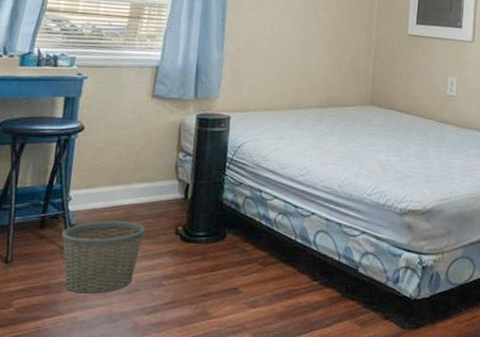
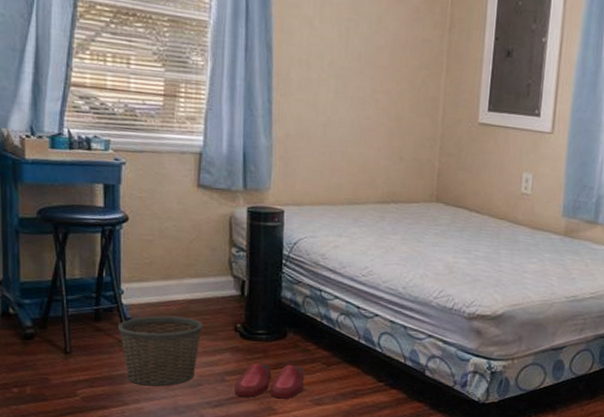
slippers: none [170,266,241,302] -> present [234,363,304,399]

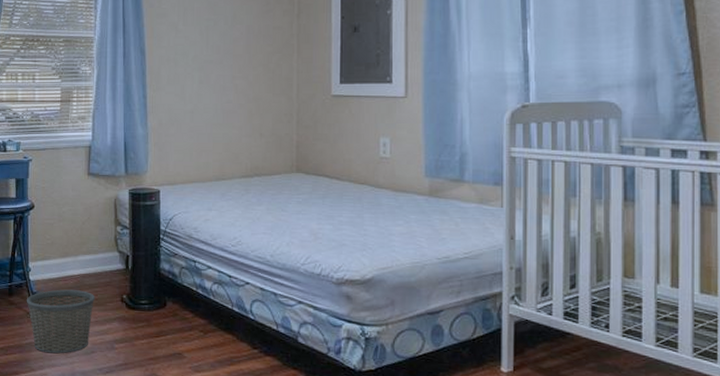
slippers: present [234,363,304,399] -> none [123,331,183,366]

